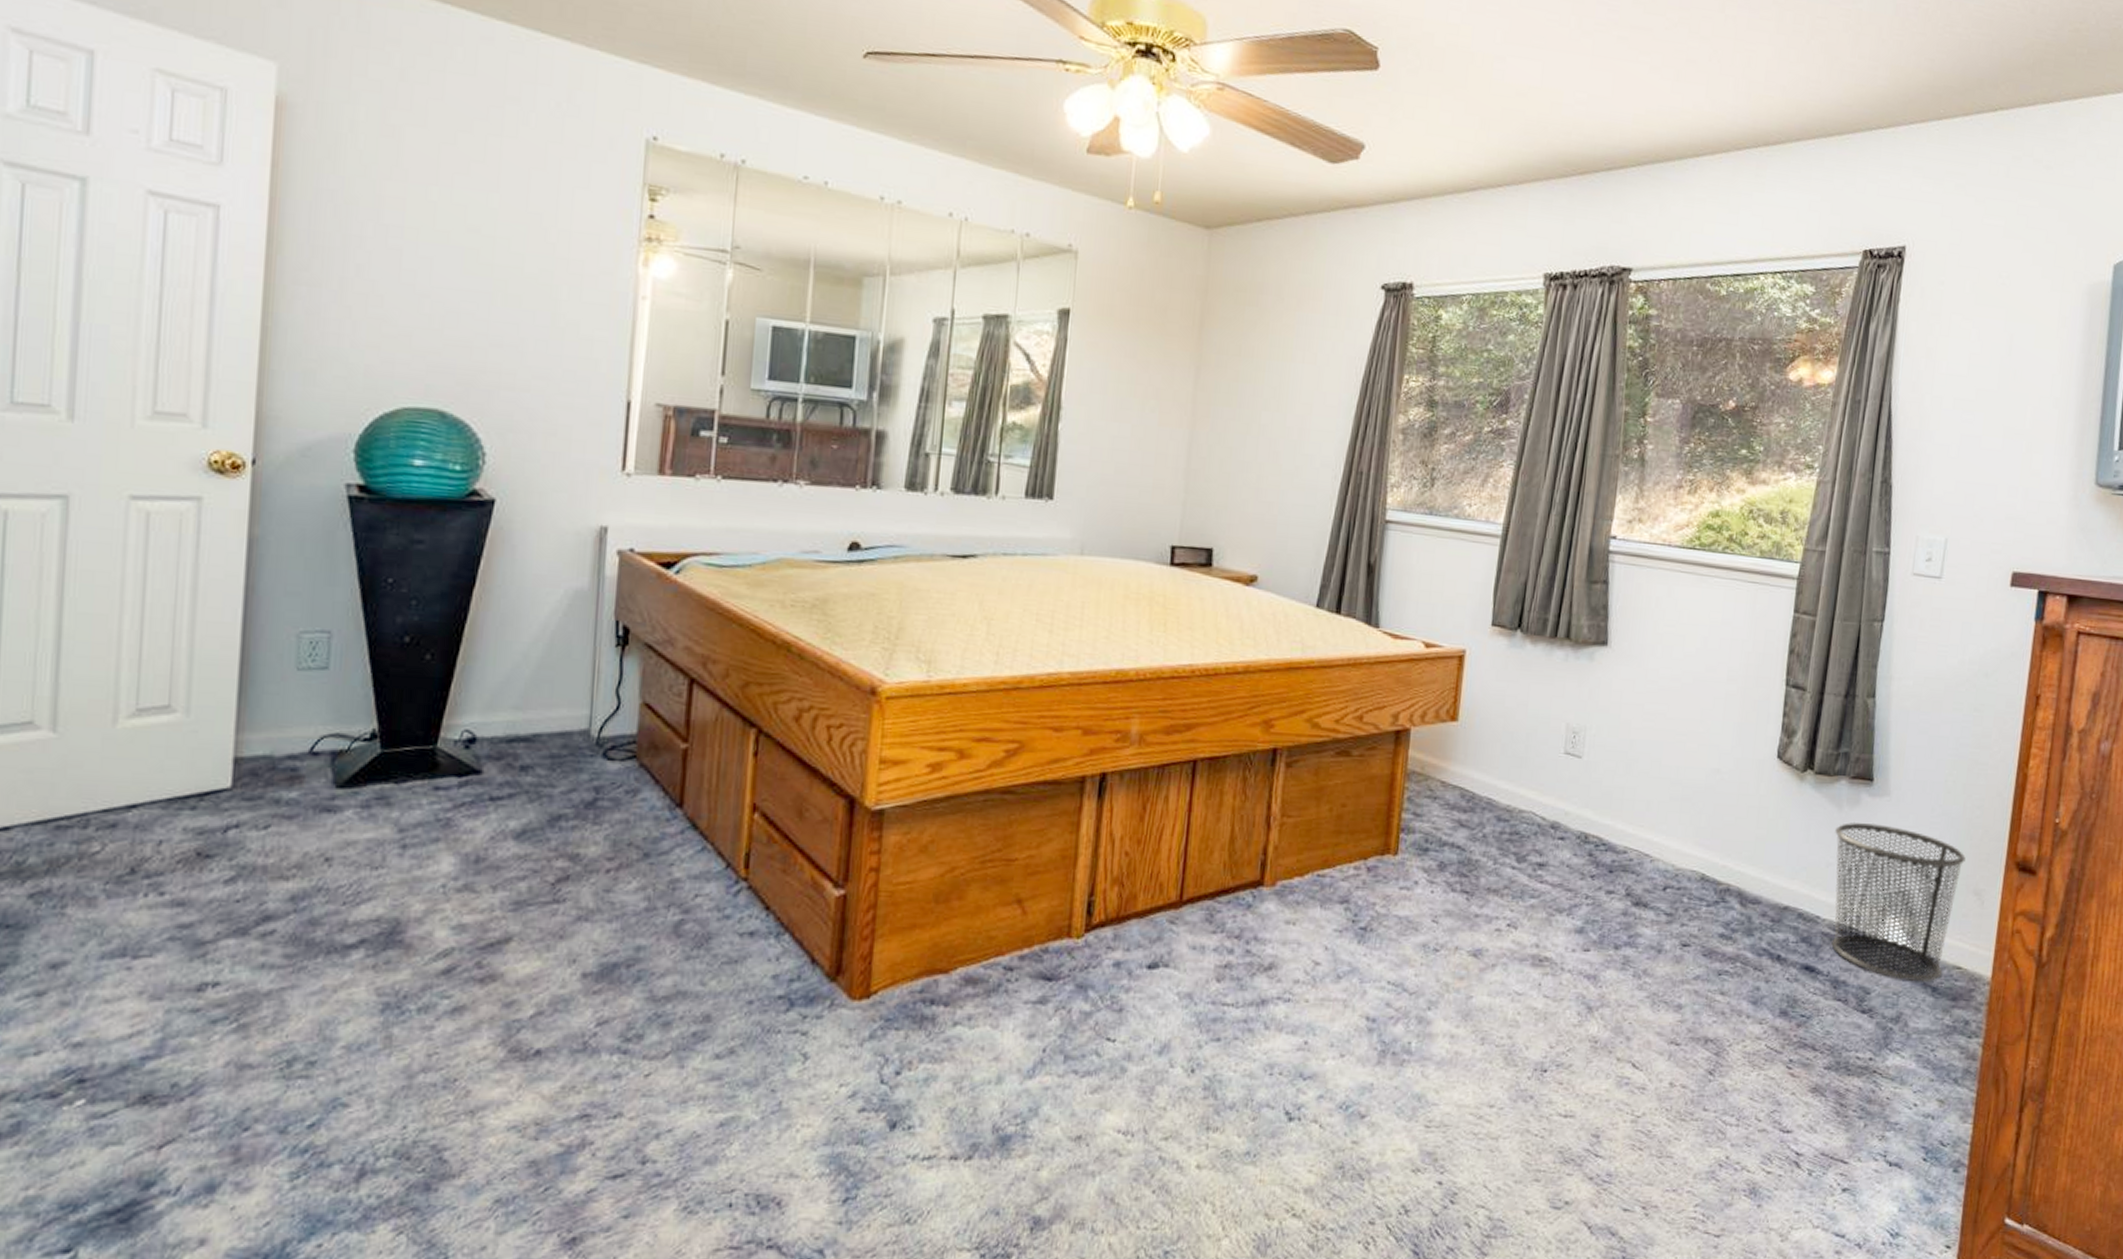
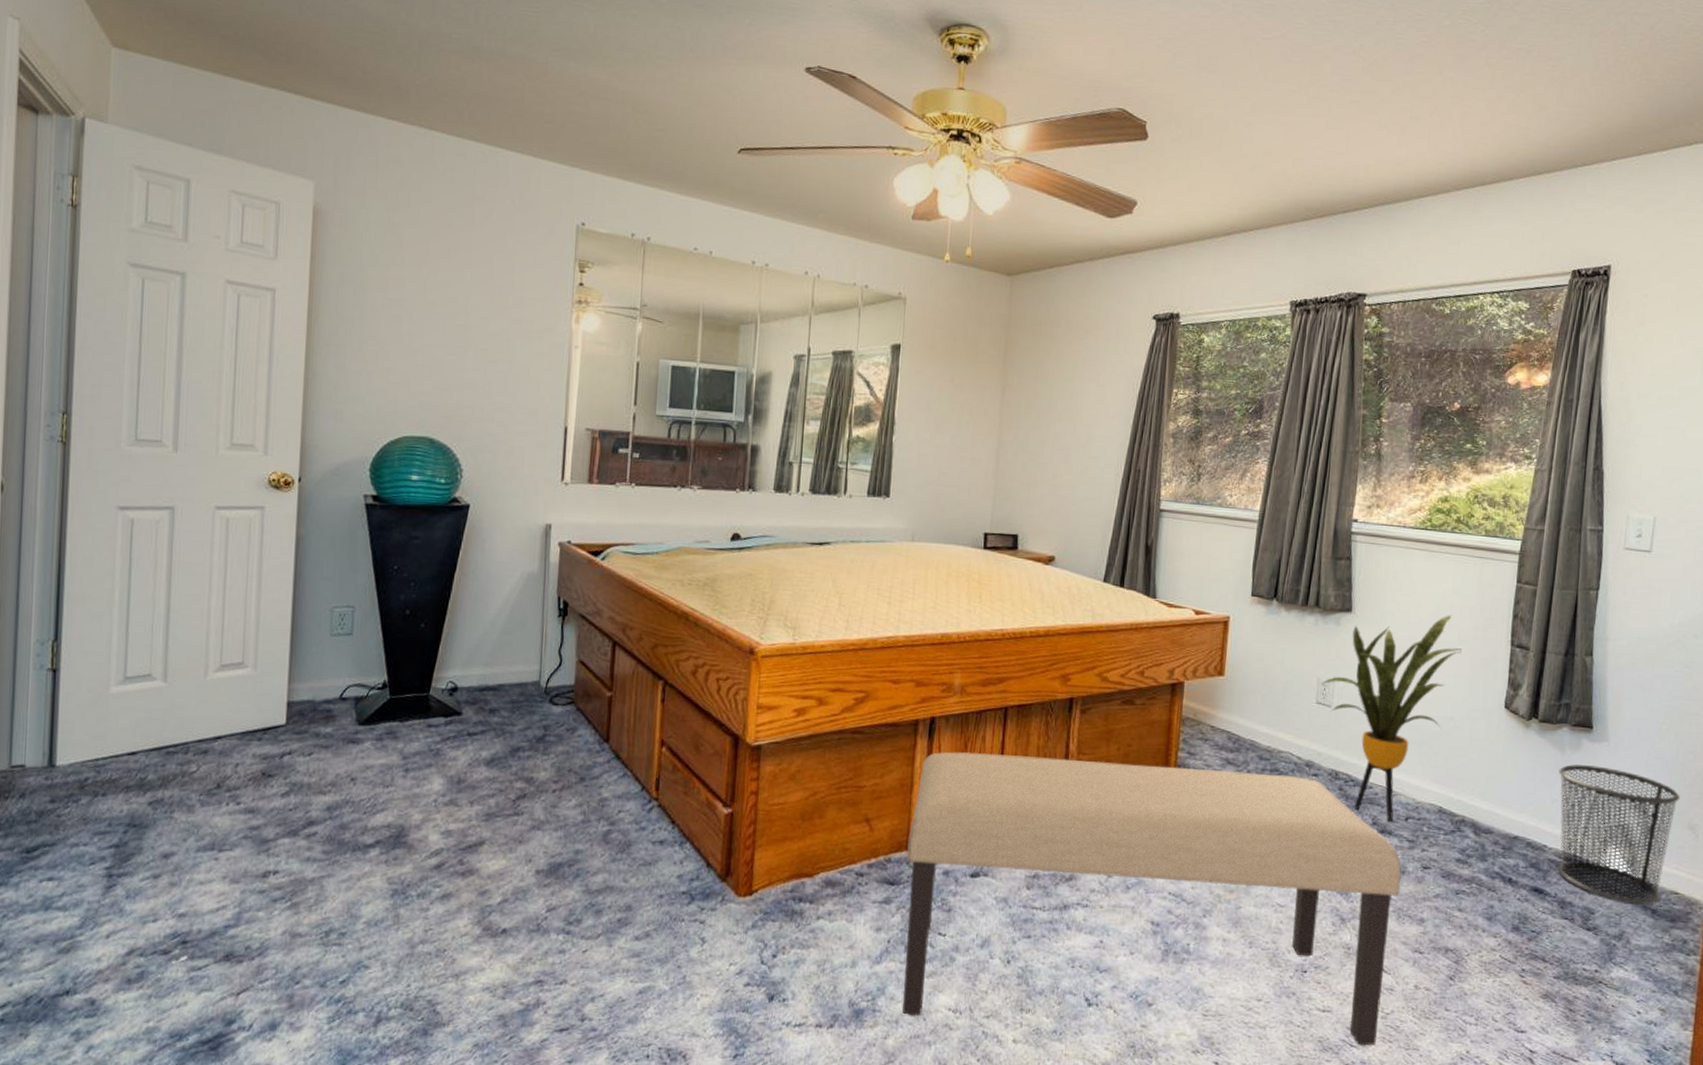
bench: none [1060,814,1658,1155] -> present [903,751,1402,1046]
house plant: none [1571,649,1731,892] -> present [1322,615,1462,822]

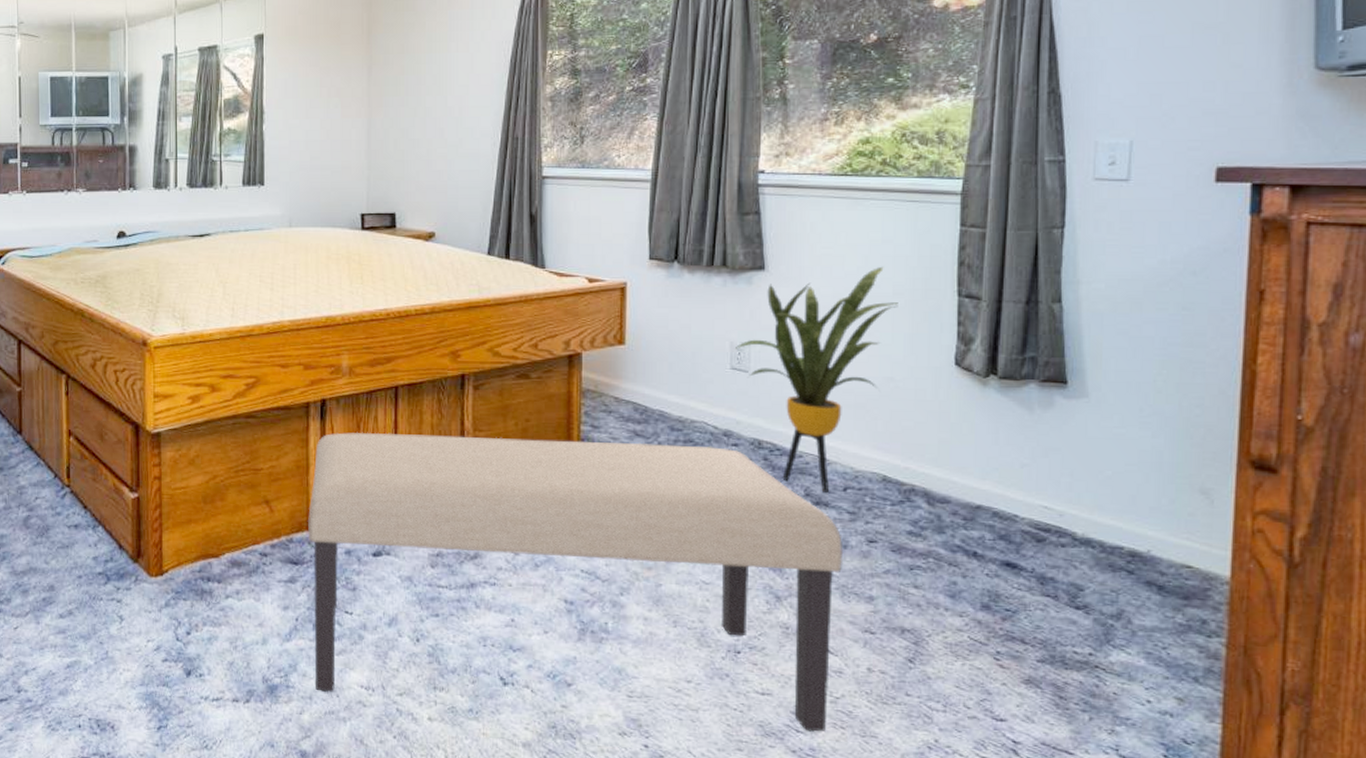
waste bin: present [1558,763,1680,904] -> none [1027,423,1186,580]

